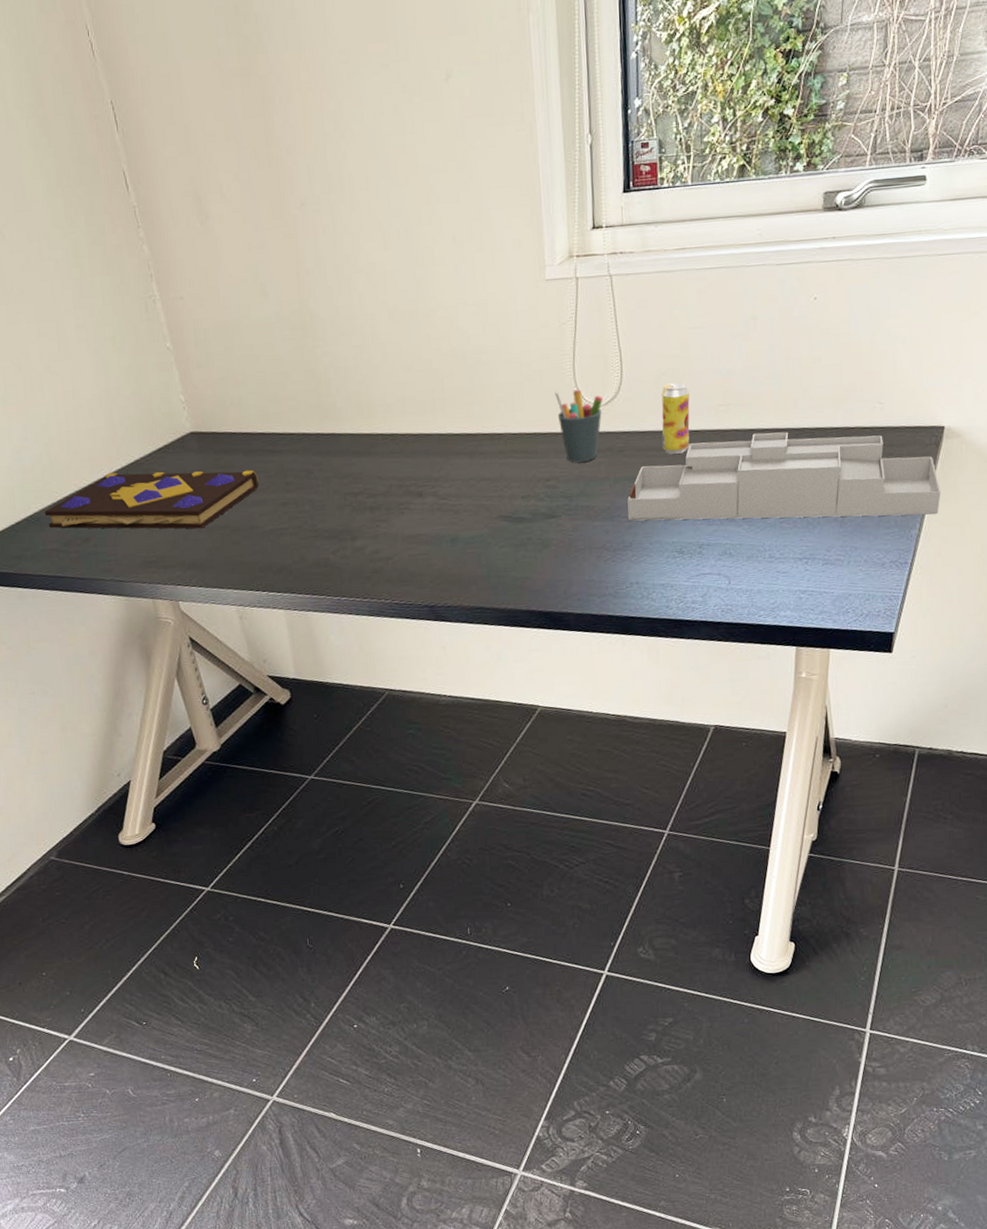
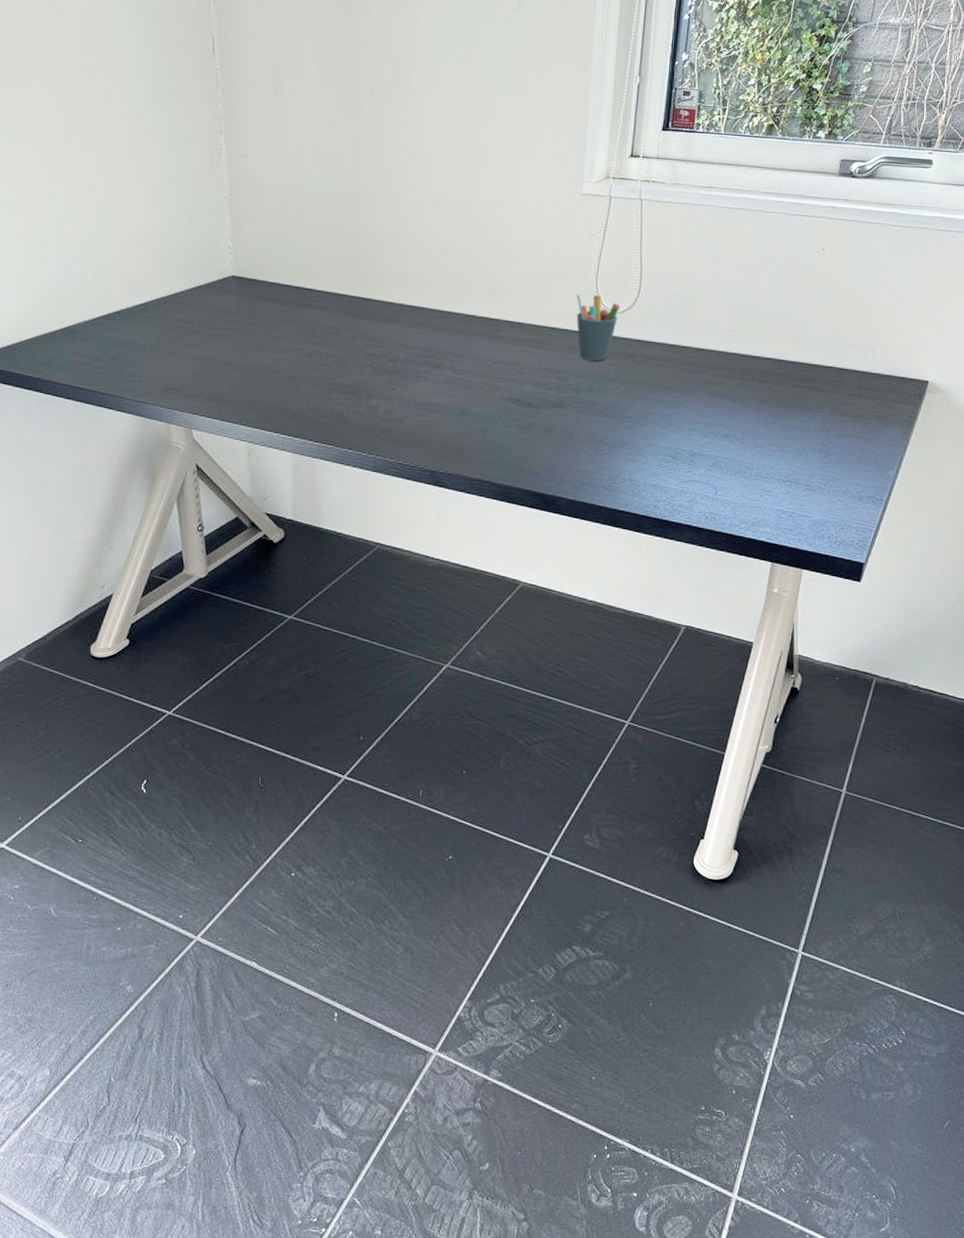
book: present [44,470,258,529] -> none [79,300,288,365]
desk organizer: present [627,432,941,521] -> none [629,360,920,460]
beverage can: present [661,382,690,454] -> none [669,302,700,367]

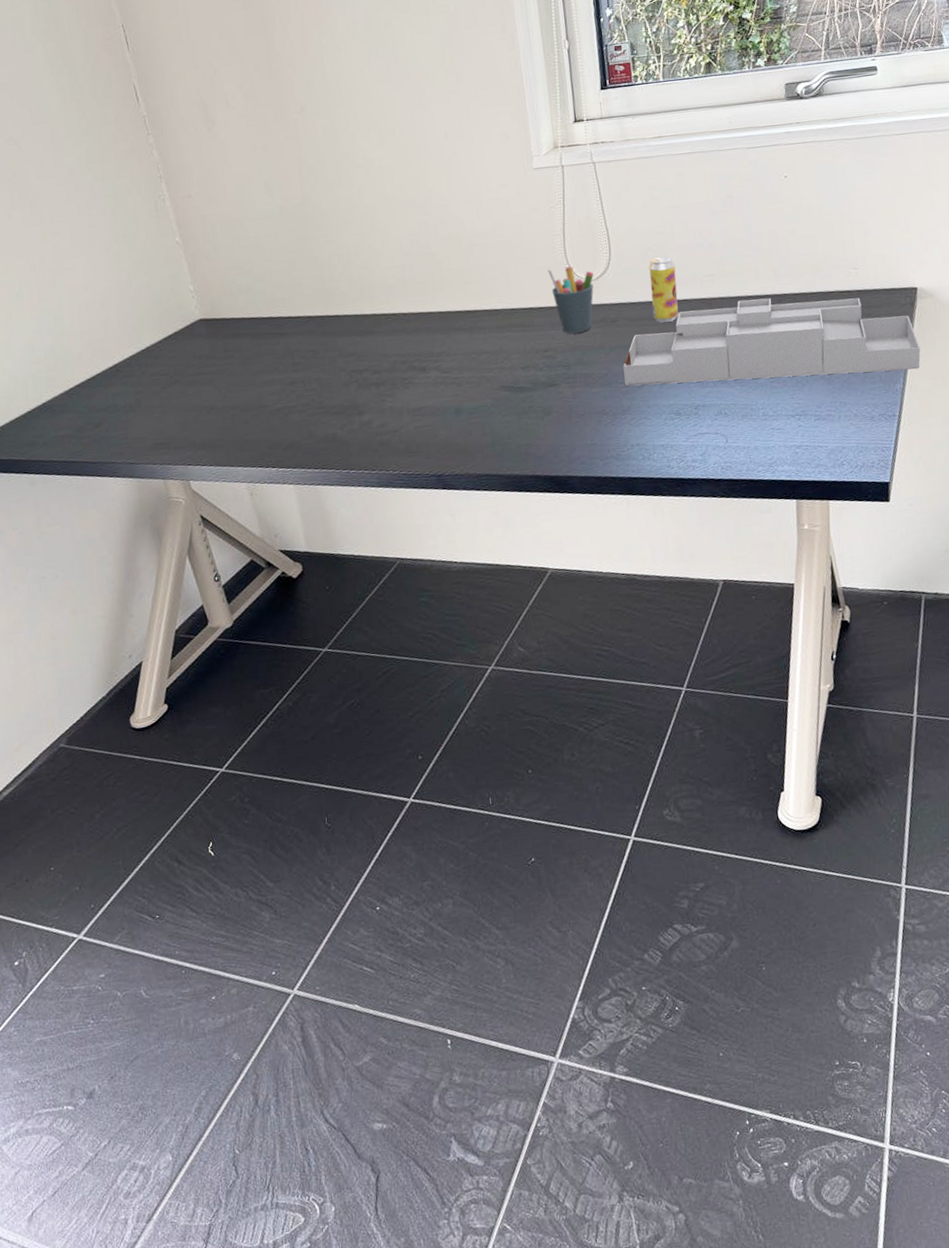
desk organizer: none [629,360,920,460] -> present [623,298,921,386]
beverage can: none [669,302,700,367] -> present [649,256,679,323]

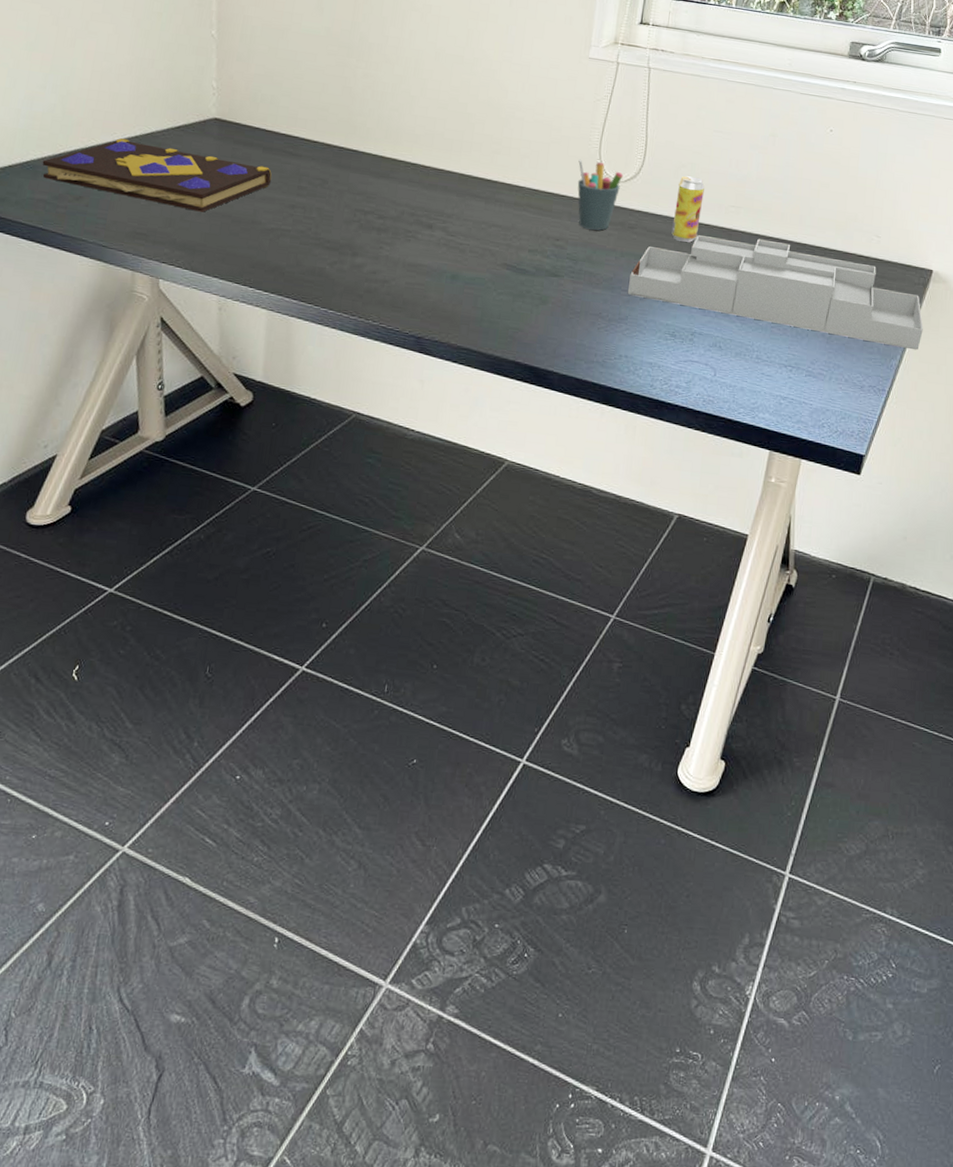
book: none [56,352,266,416] -> present [42,138,272,212]

